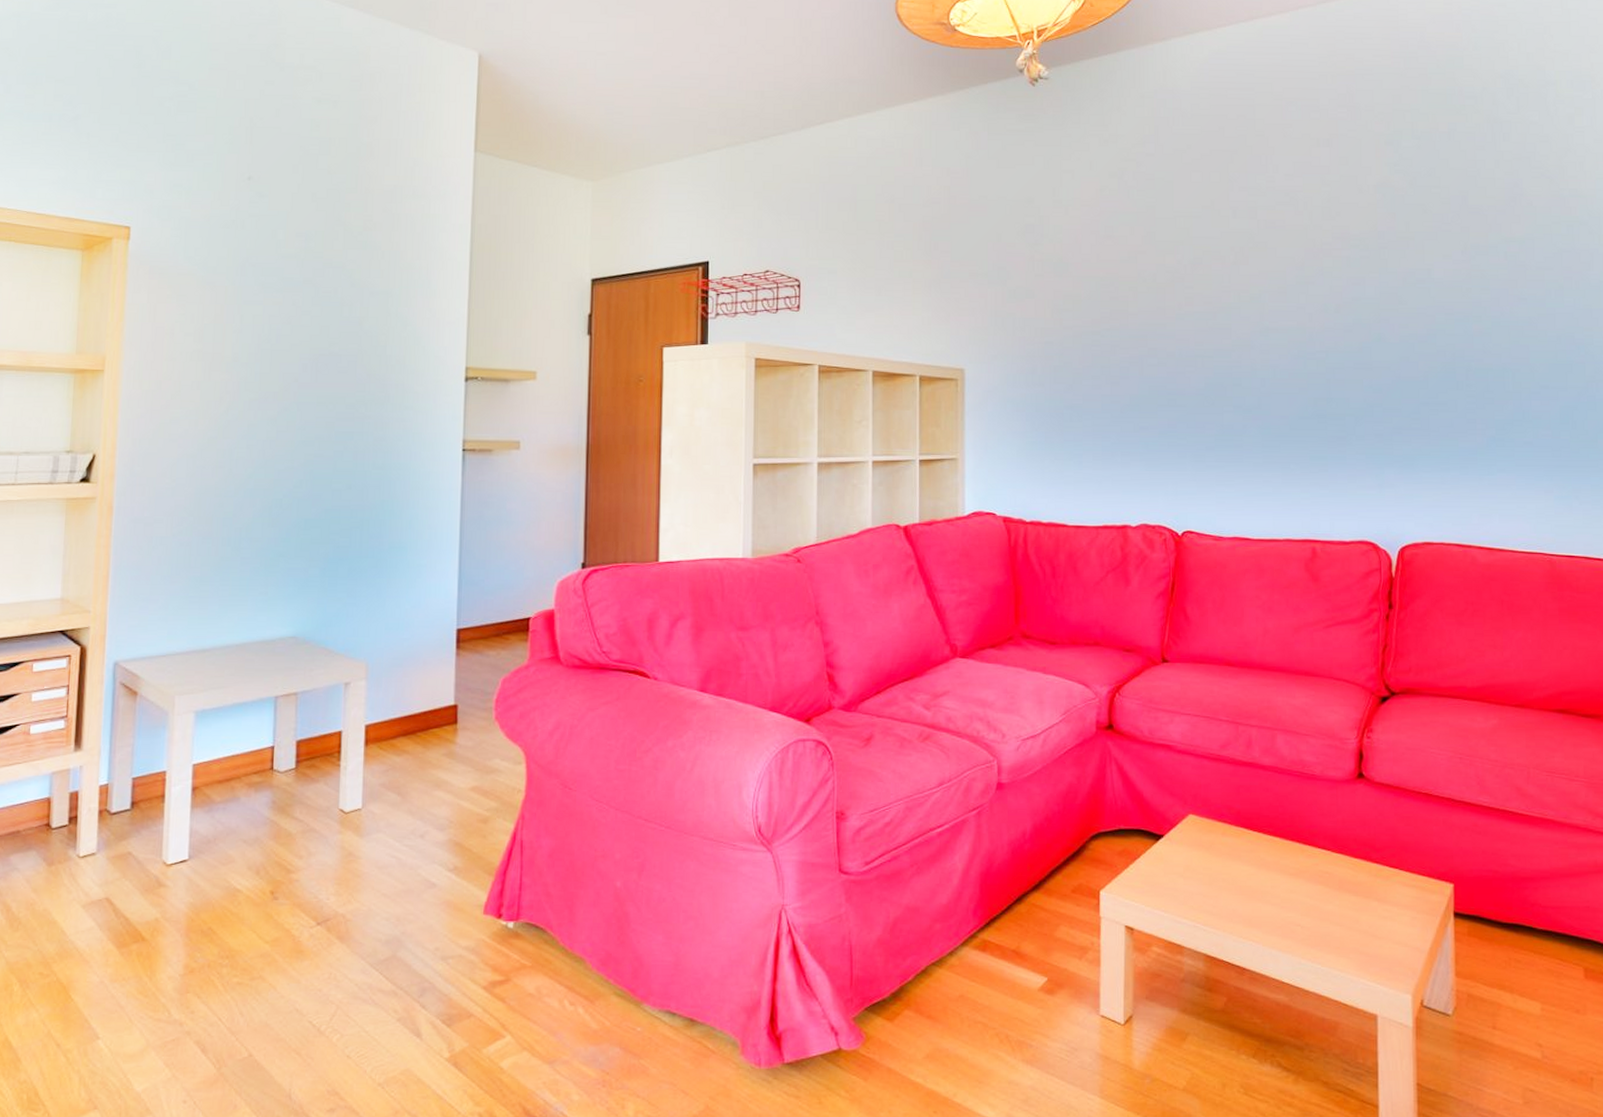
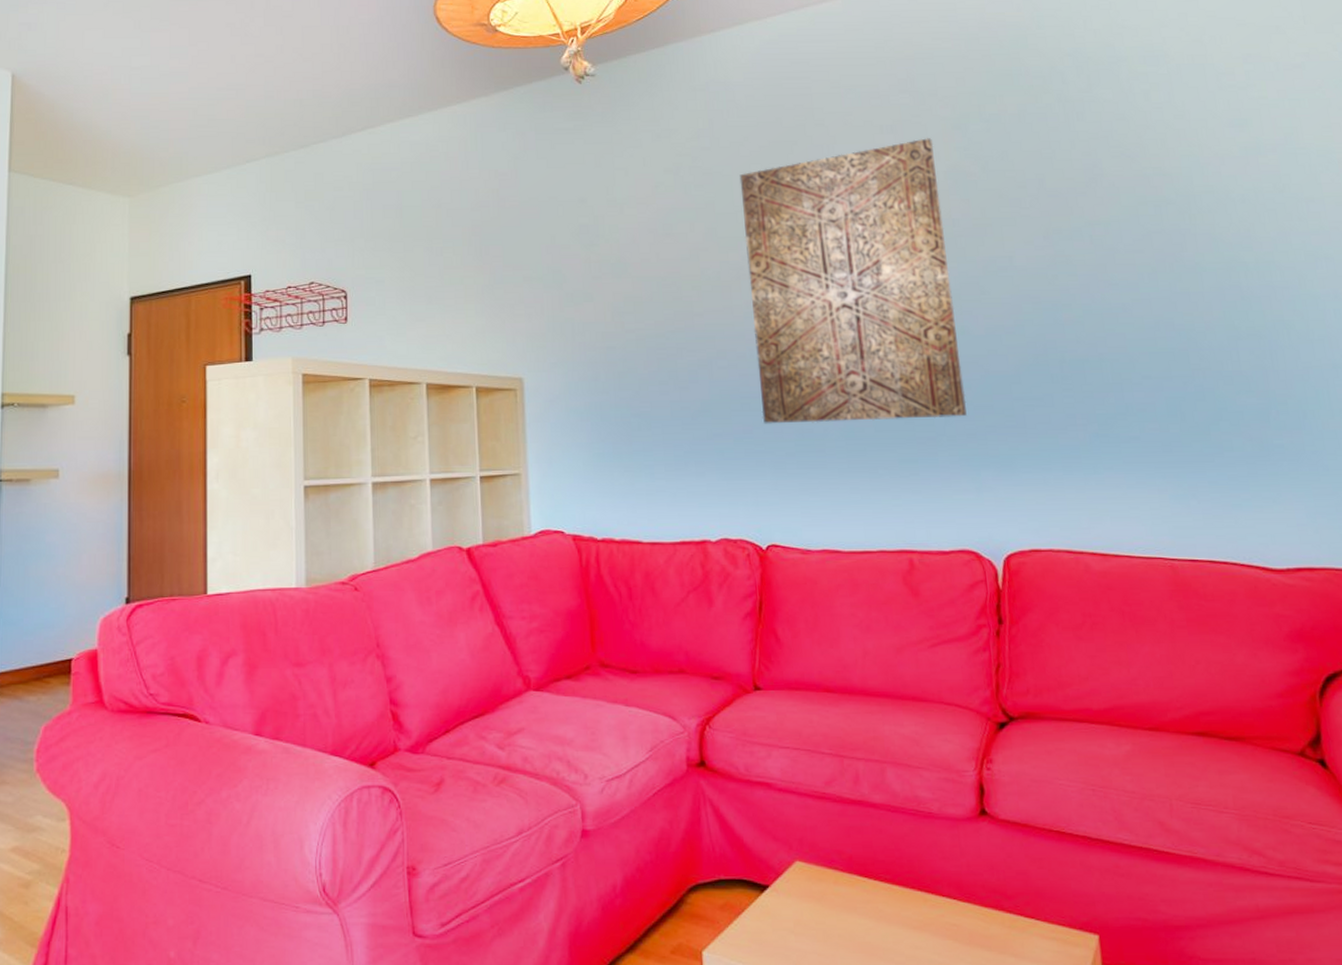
wall art: none [1180,152,1377,420] -> present [739,138,967,424]

